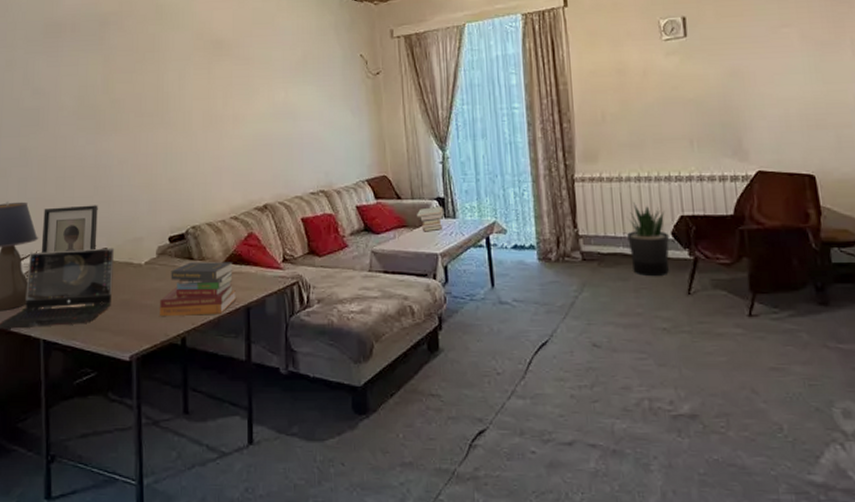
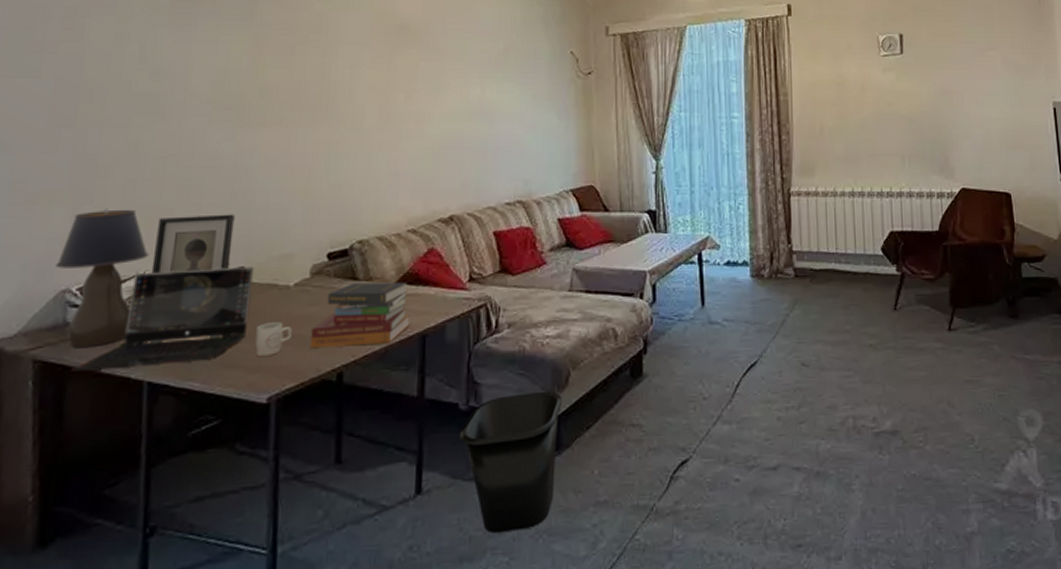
mug: none [118,294,146,322] -> present [255,322,293,356]
waste bin: none [282,360,369,484] -> present [460,391,563,534]
books: present [417,205,444,232] -> none [625,219,655,248]
planter: present [627,202,670,276] -> none [840,217,879,292]

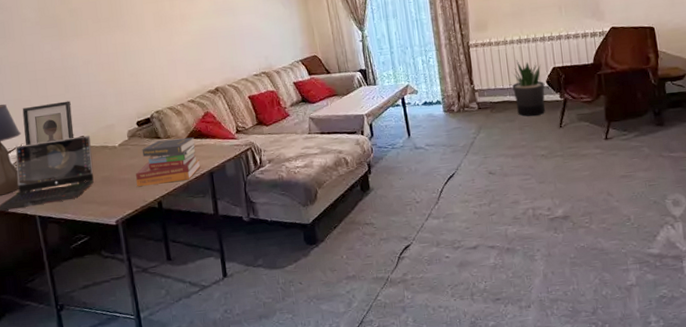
mug: present [255,322,293,356] -> none [100,171,124,194]
waste bin: present [460,391,563,534] -> none [246,204,317,300]
planter: none [840,217,879,292] -> present [512,60,546,117]

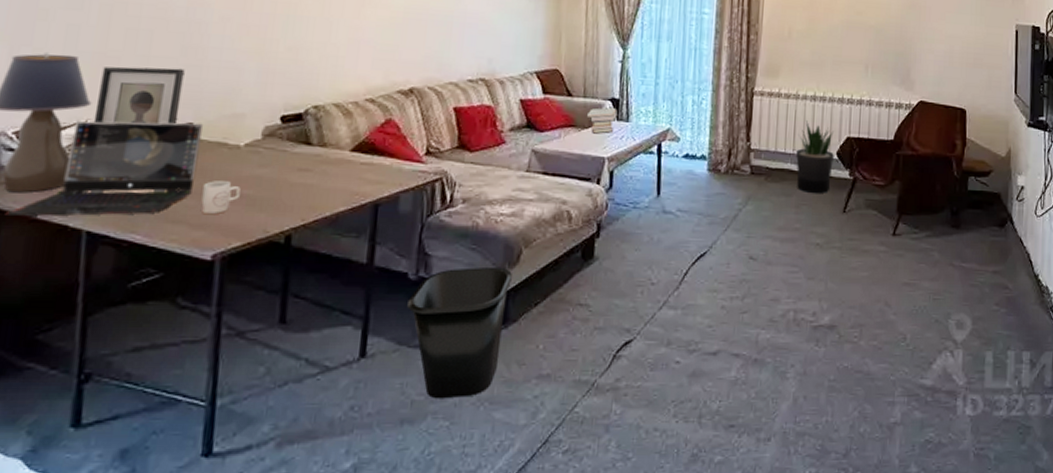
mug: none [100,171,124,194] -> present [201,181,241,214]
books: present [136,137,200,186] -> none [259,148,363,211]
waste bin: none [246,204,317,300] -> present [407,266,513,399]
books: none [344,76,367,99] -> present [587,107,618,134]

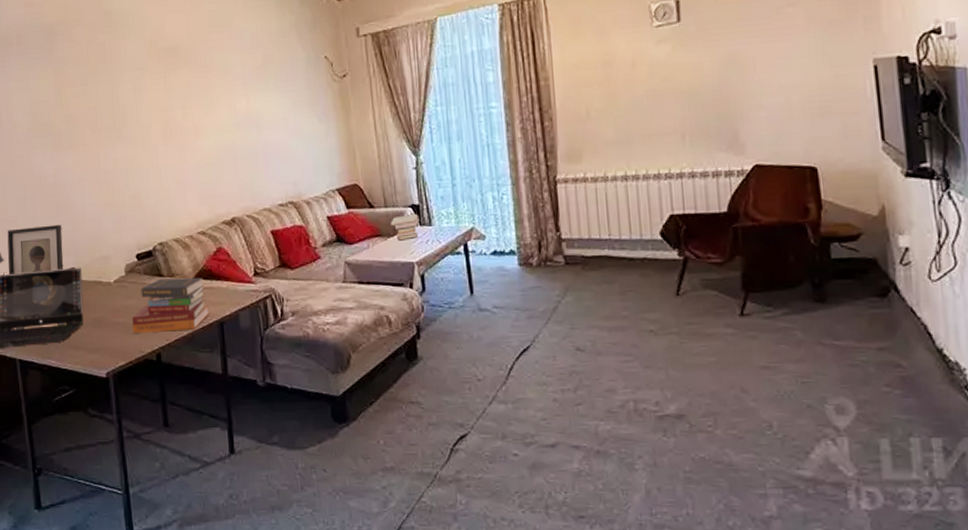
mug: present [201,181,241,214] -> none [90,312,119,340]
books: none [259,148,363,211] -> present [132,277,208,333]
waste bin: present [407,266,513,399] -> none [260,371,347,489]
planter: present [796,120,834,193] -> none [613,202,658,278]

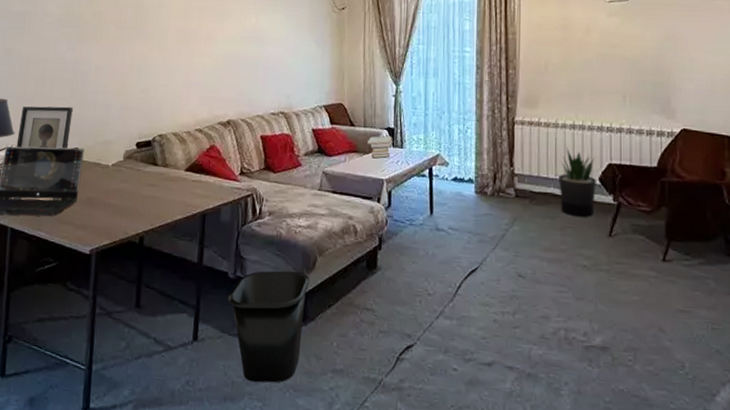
books: present [132,277,208,333] -> none [121,168,194,218]
waste bin: none [260,371,347,489] -> present [228,270,310,383]
planter: none [613,202,658,278] -> present [559,148,596,217]

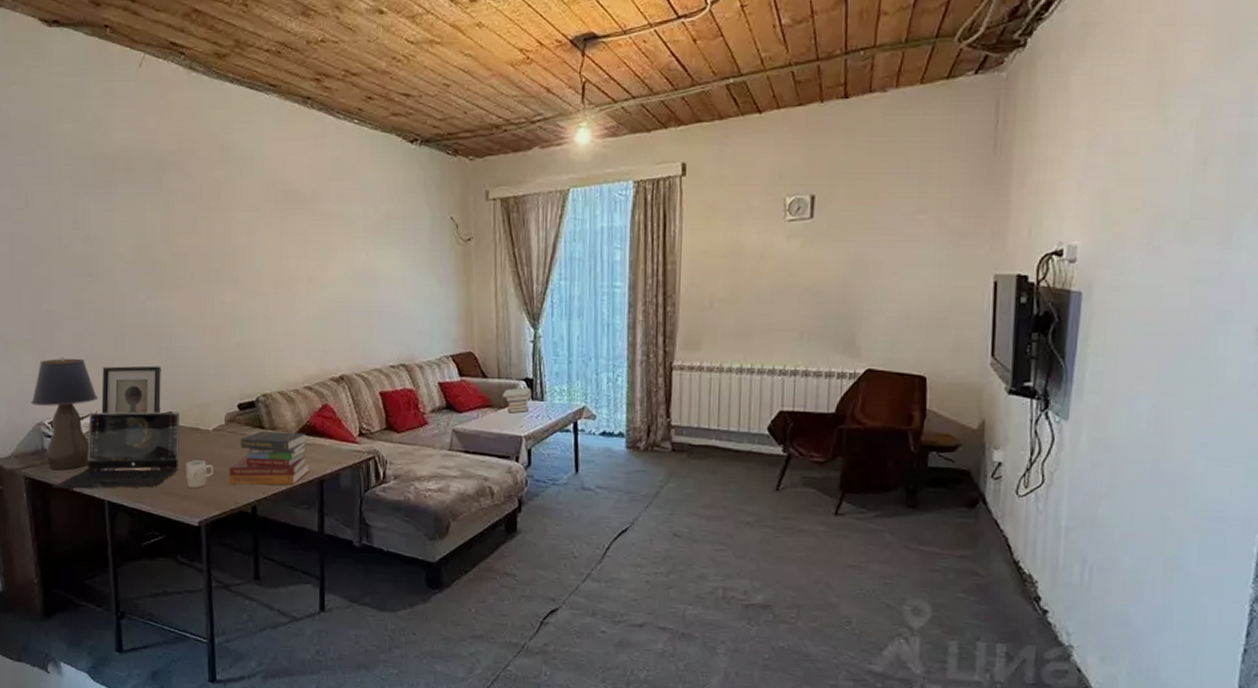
mug: none [83,192,110,218] -> present [186,460,215,488]
books: none [121,168,194,218] -> present [229,431,309,486]
waste bin: present [228,270,310,383] -> none [355,537,444,651]
planter: present [559,148,596,217] -> none [721,394,764,470]

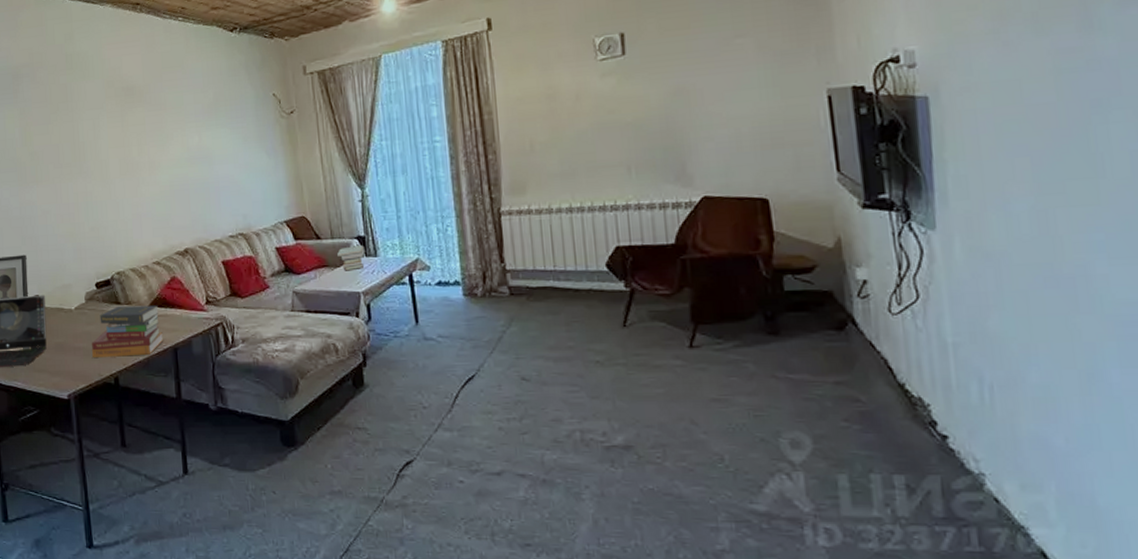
mug: present [186,460,215,488] -> none [53,338,79,363]

